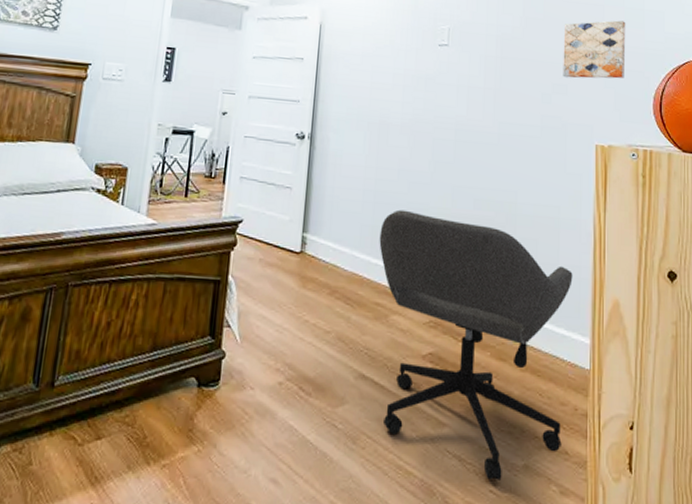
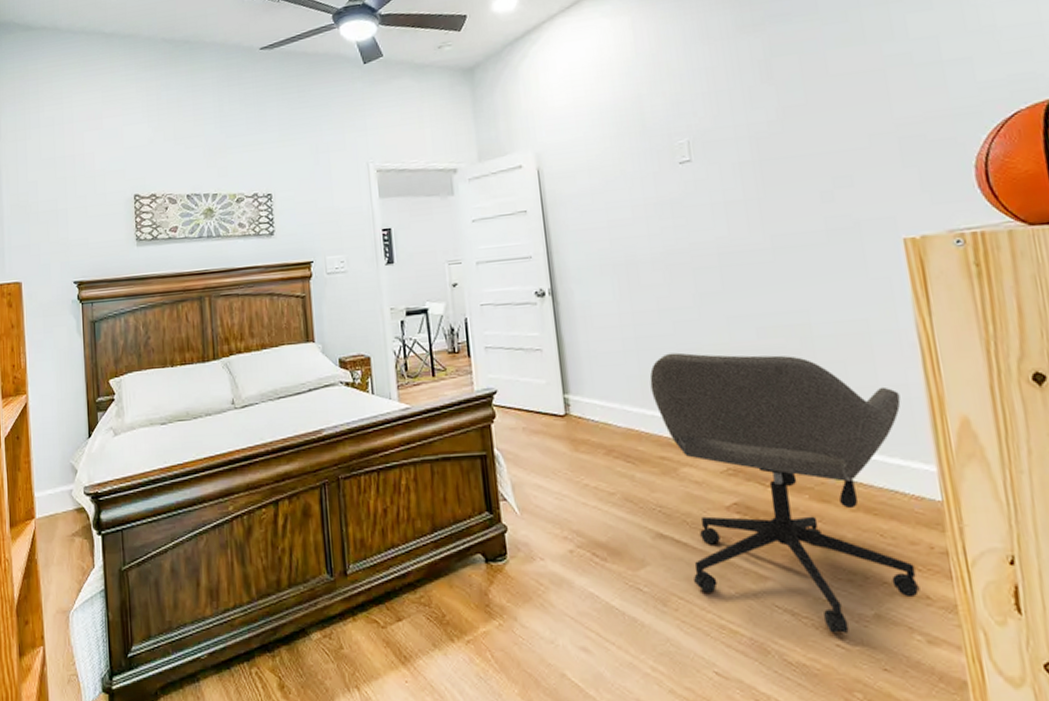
wall art: present [563,20,626,79] -> none [835,81,929,167]

